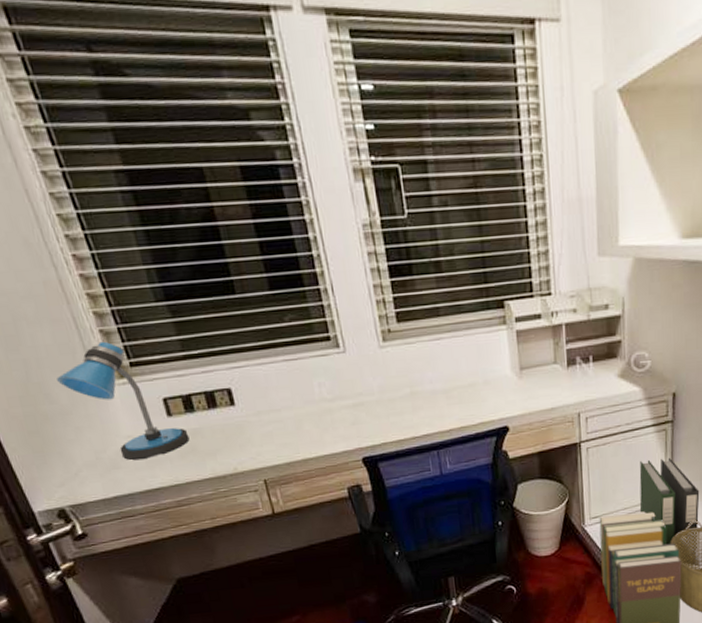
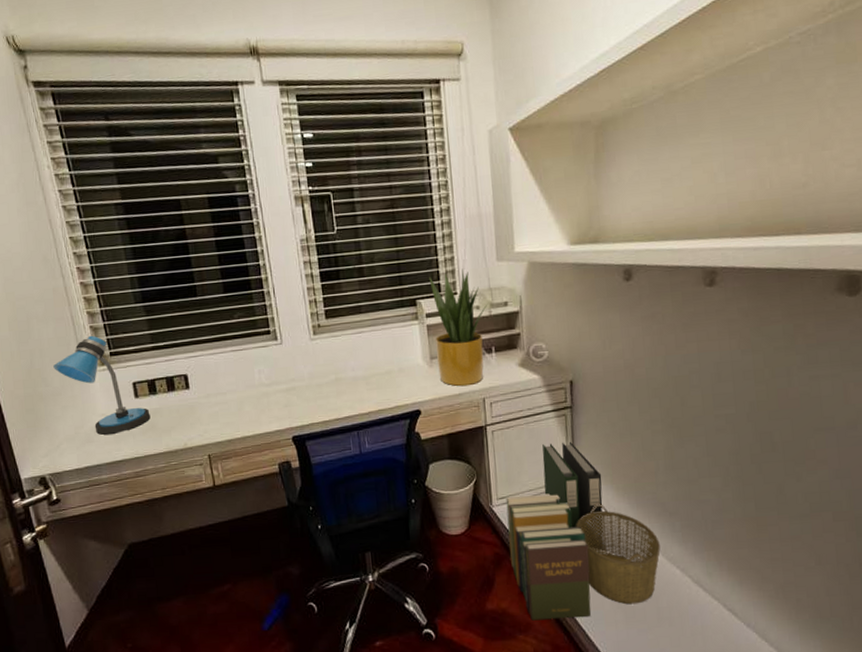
planter: none [519,264,587,400] -> present [429,268,488,386]

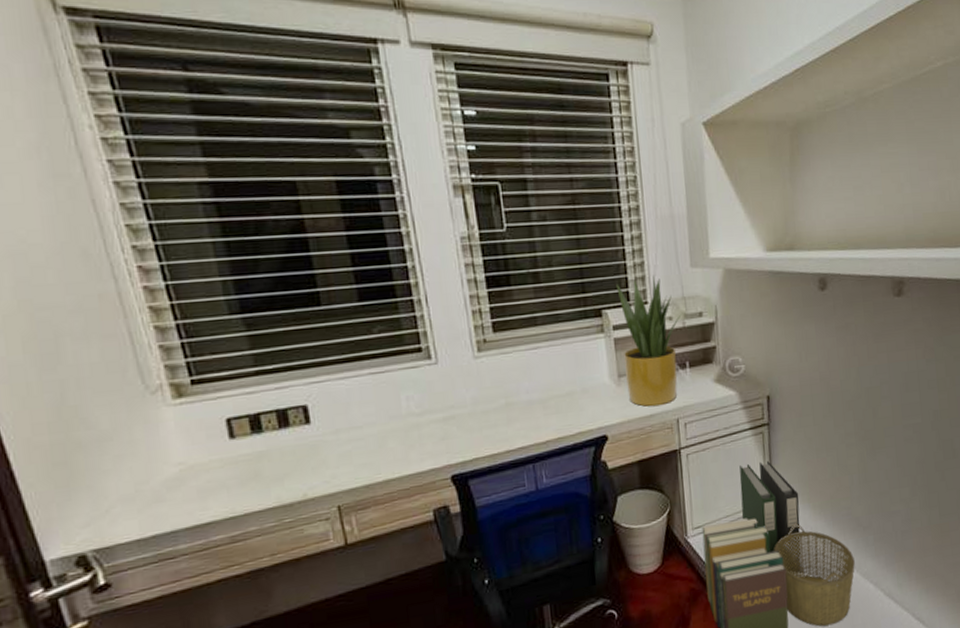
desk lamp: present [53,335,151,435] -> none [99,357,253,491]

